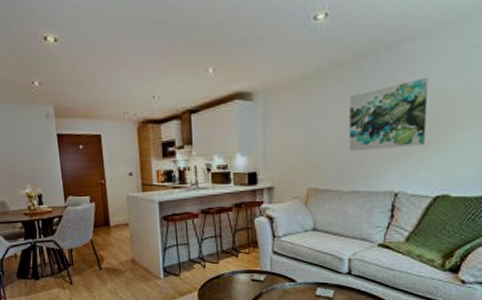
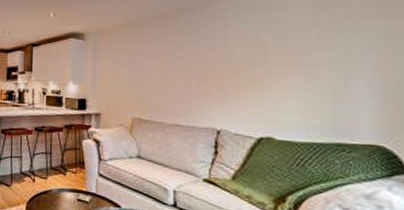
wall art: present [349,78,428,151] -> none [170,31,244,89]

